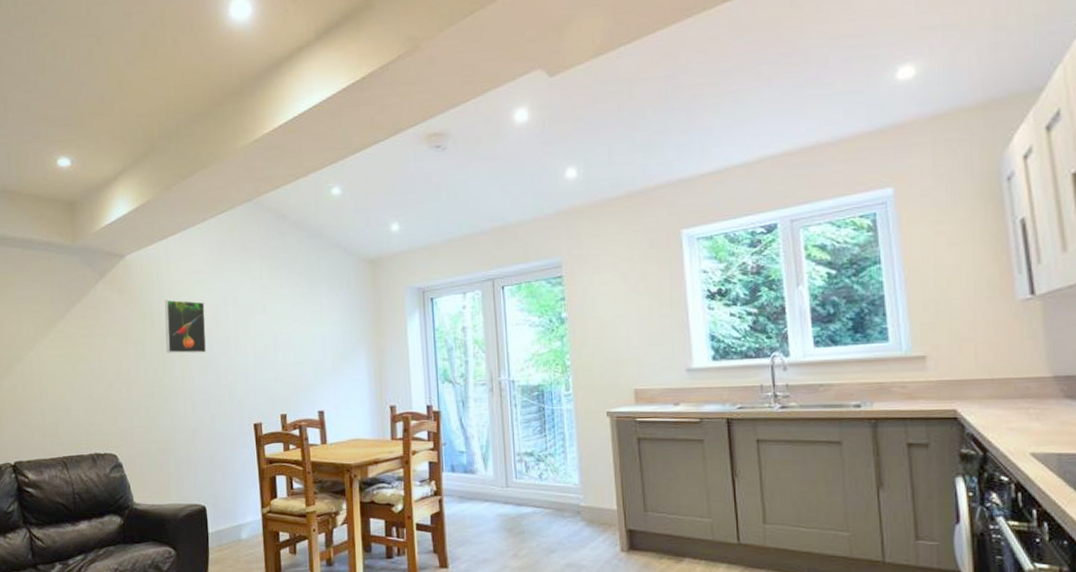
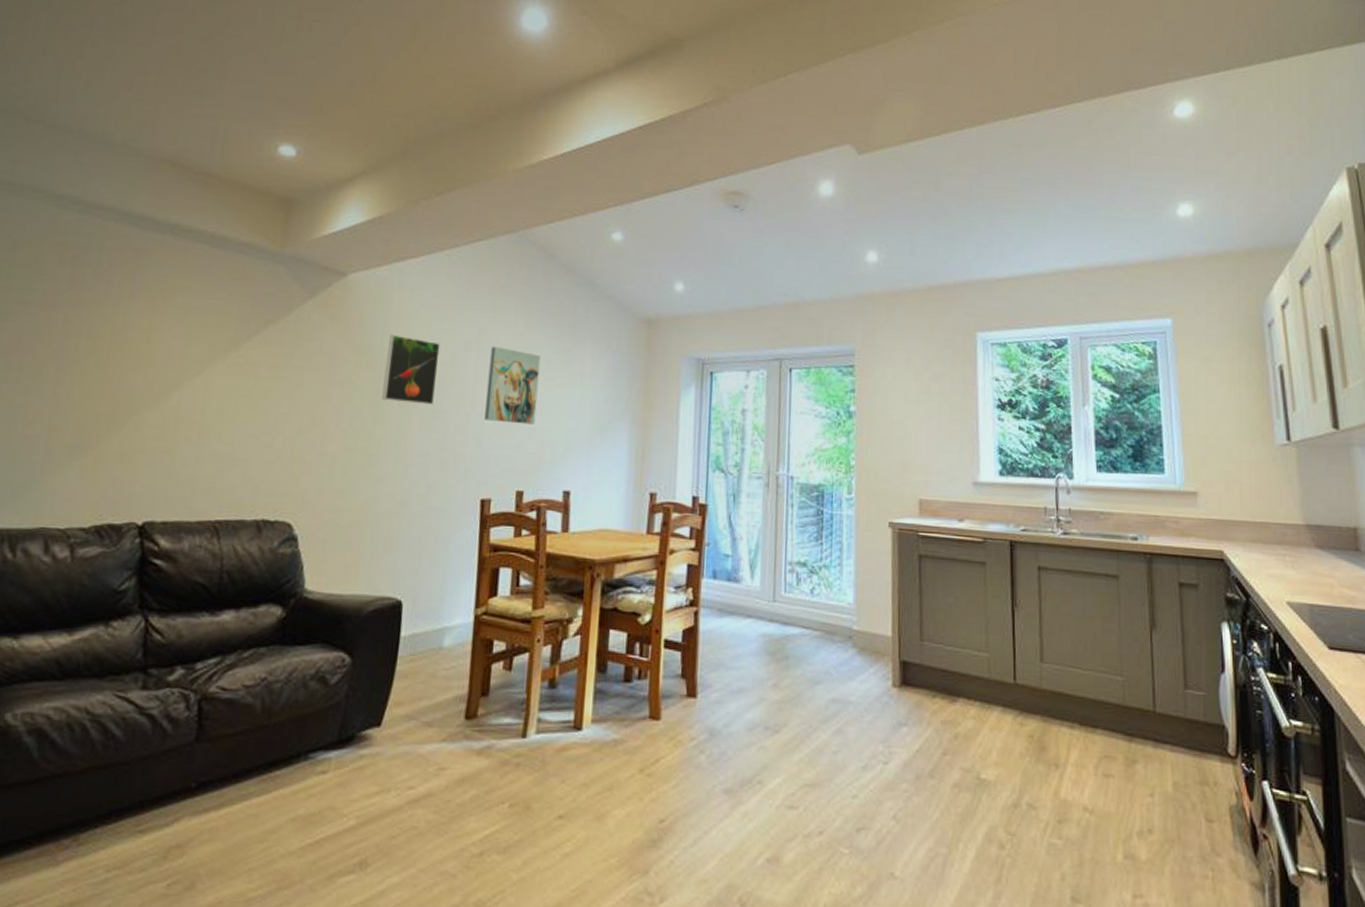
wall art: none [244,299,288,361] -> present [484,346,541,425]

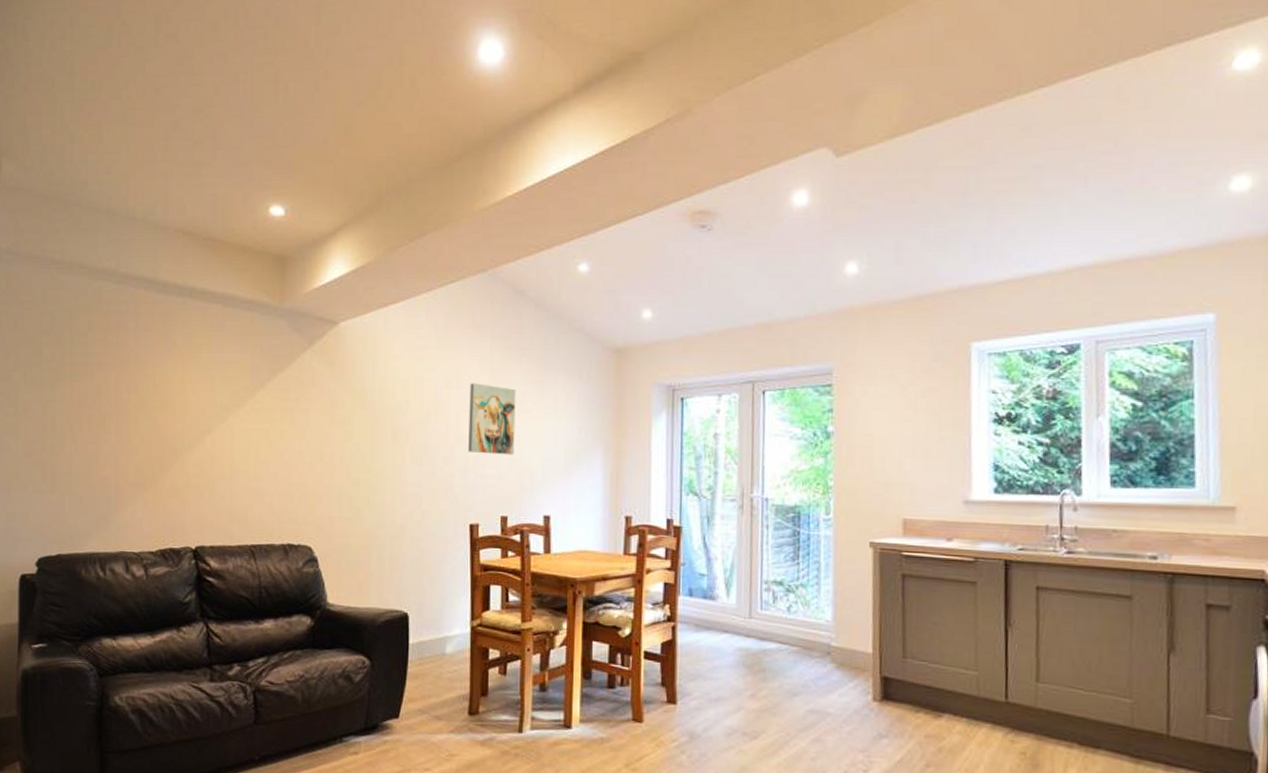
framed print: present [382,334,440,405] -> none [377,376,424,440]

